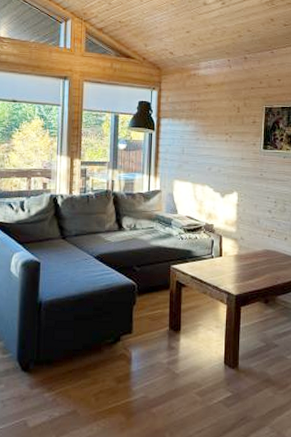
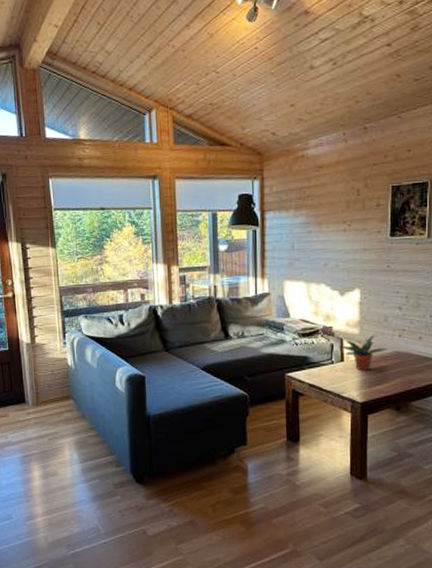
potted plant: none [219,234,259,266] -> present [340,335,388,371]

